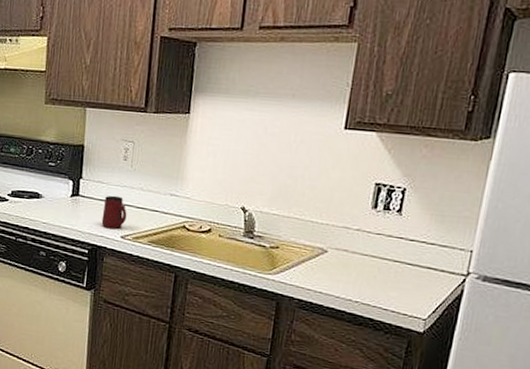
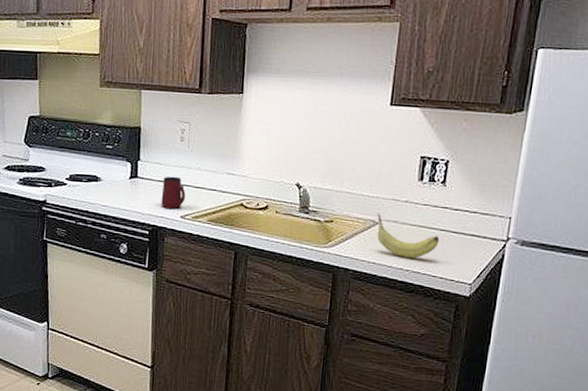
fruit: none [325,240,393,290] -> present [377,213,440,258]

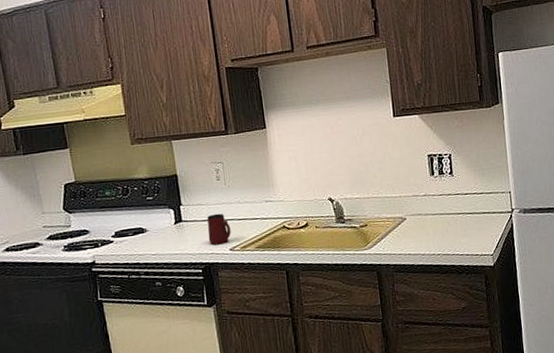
fruit: present [377,213,440,258] -> none [403,210,459,244]

